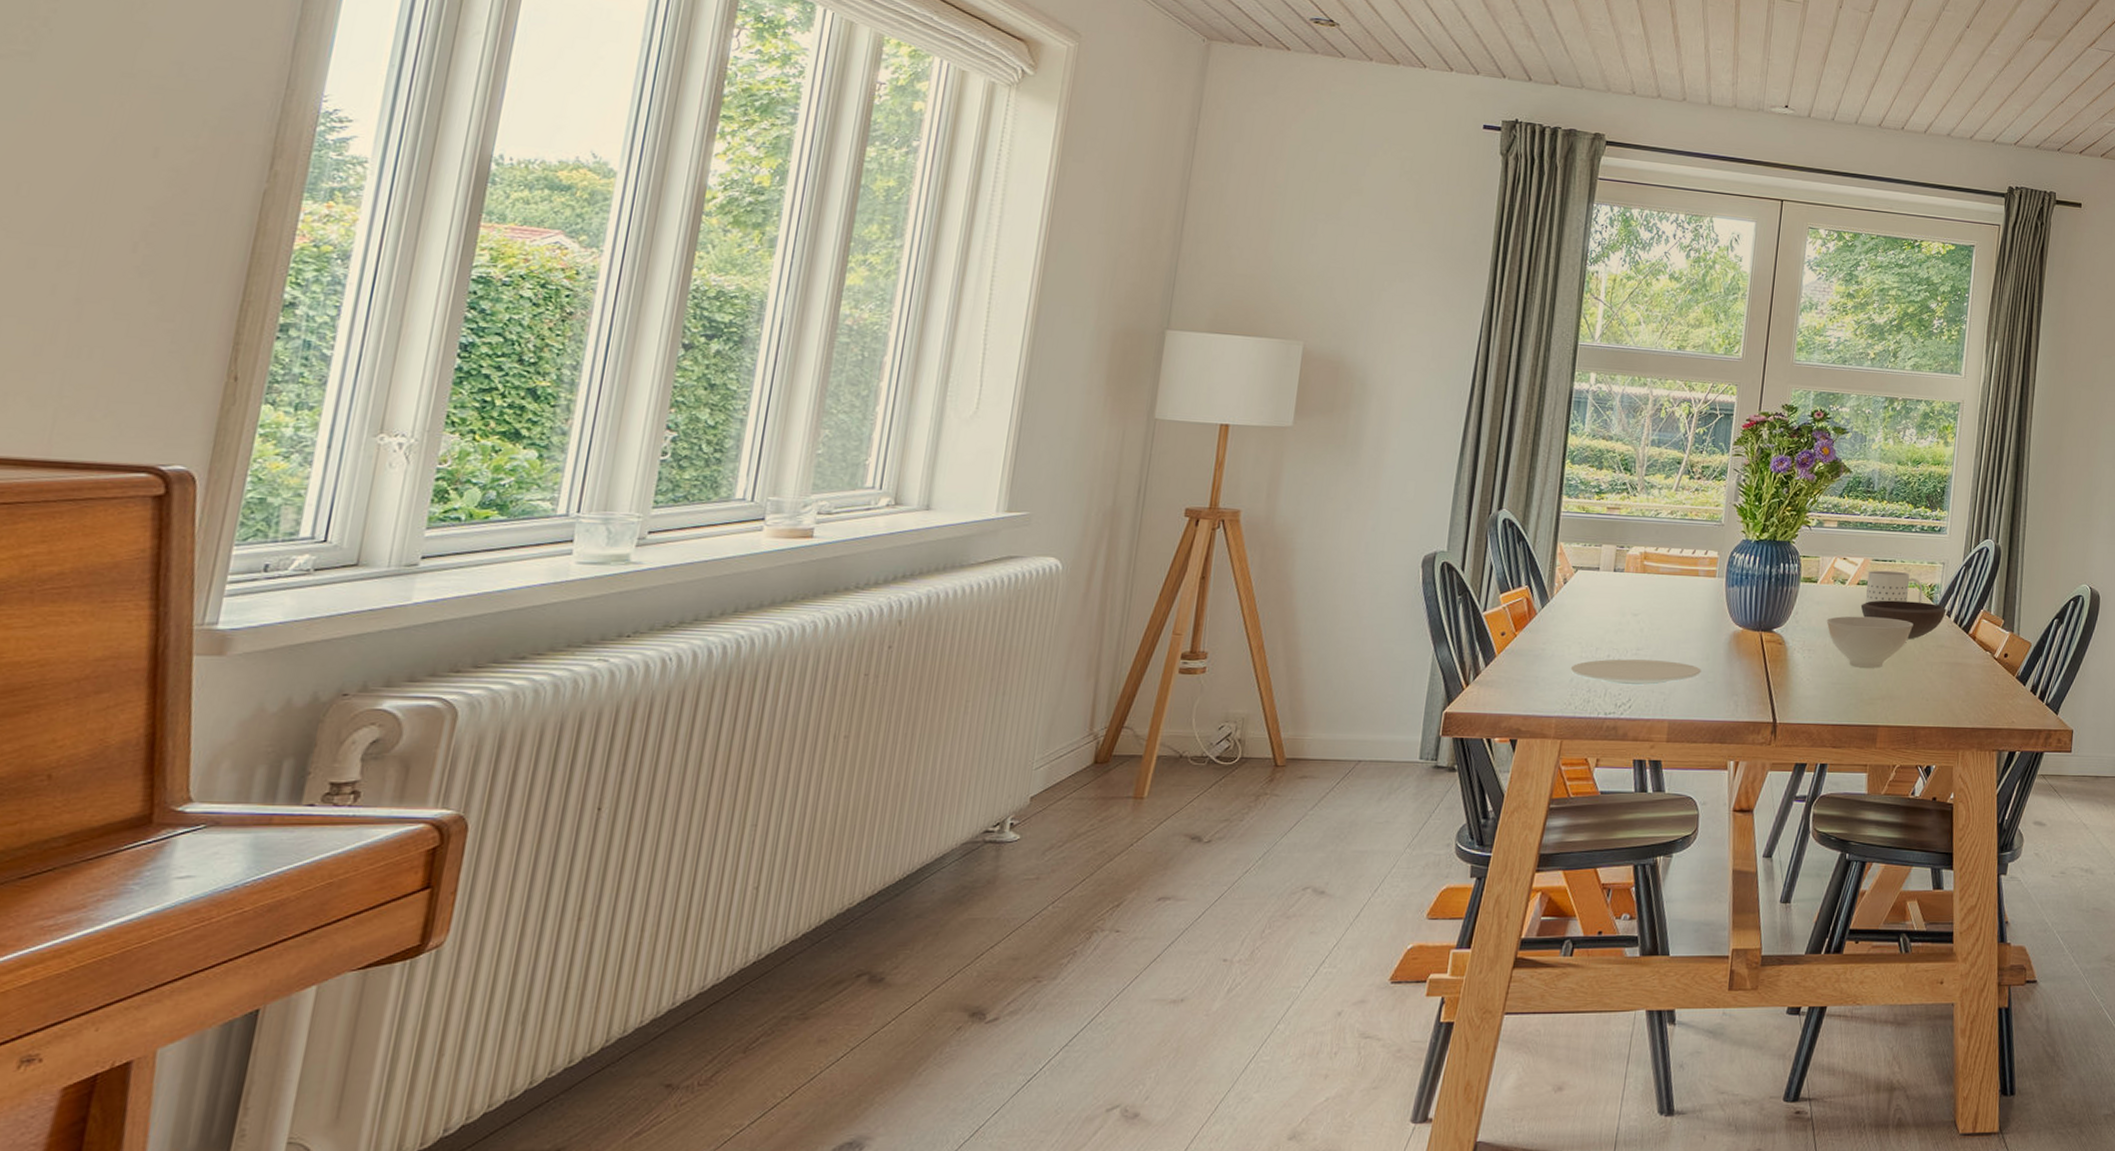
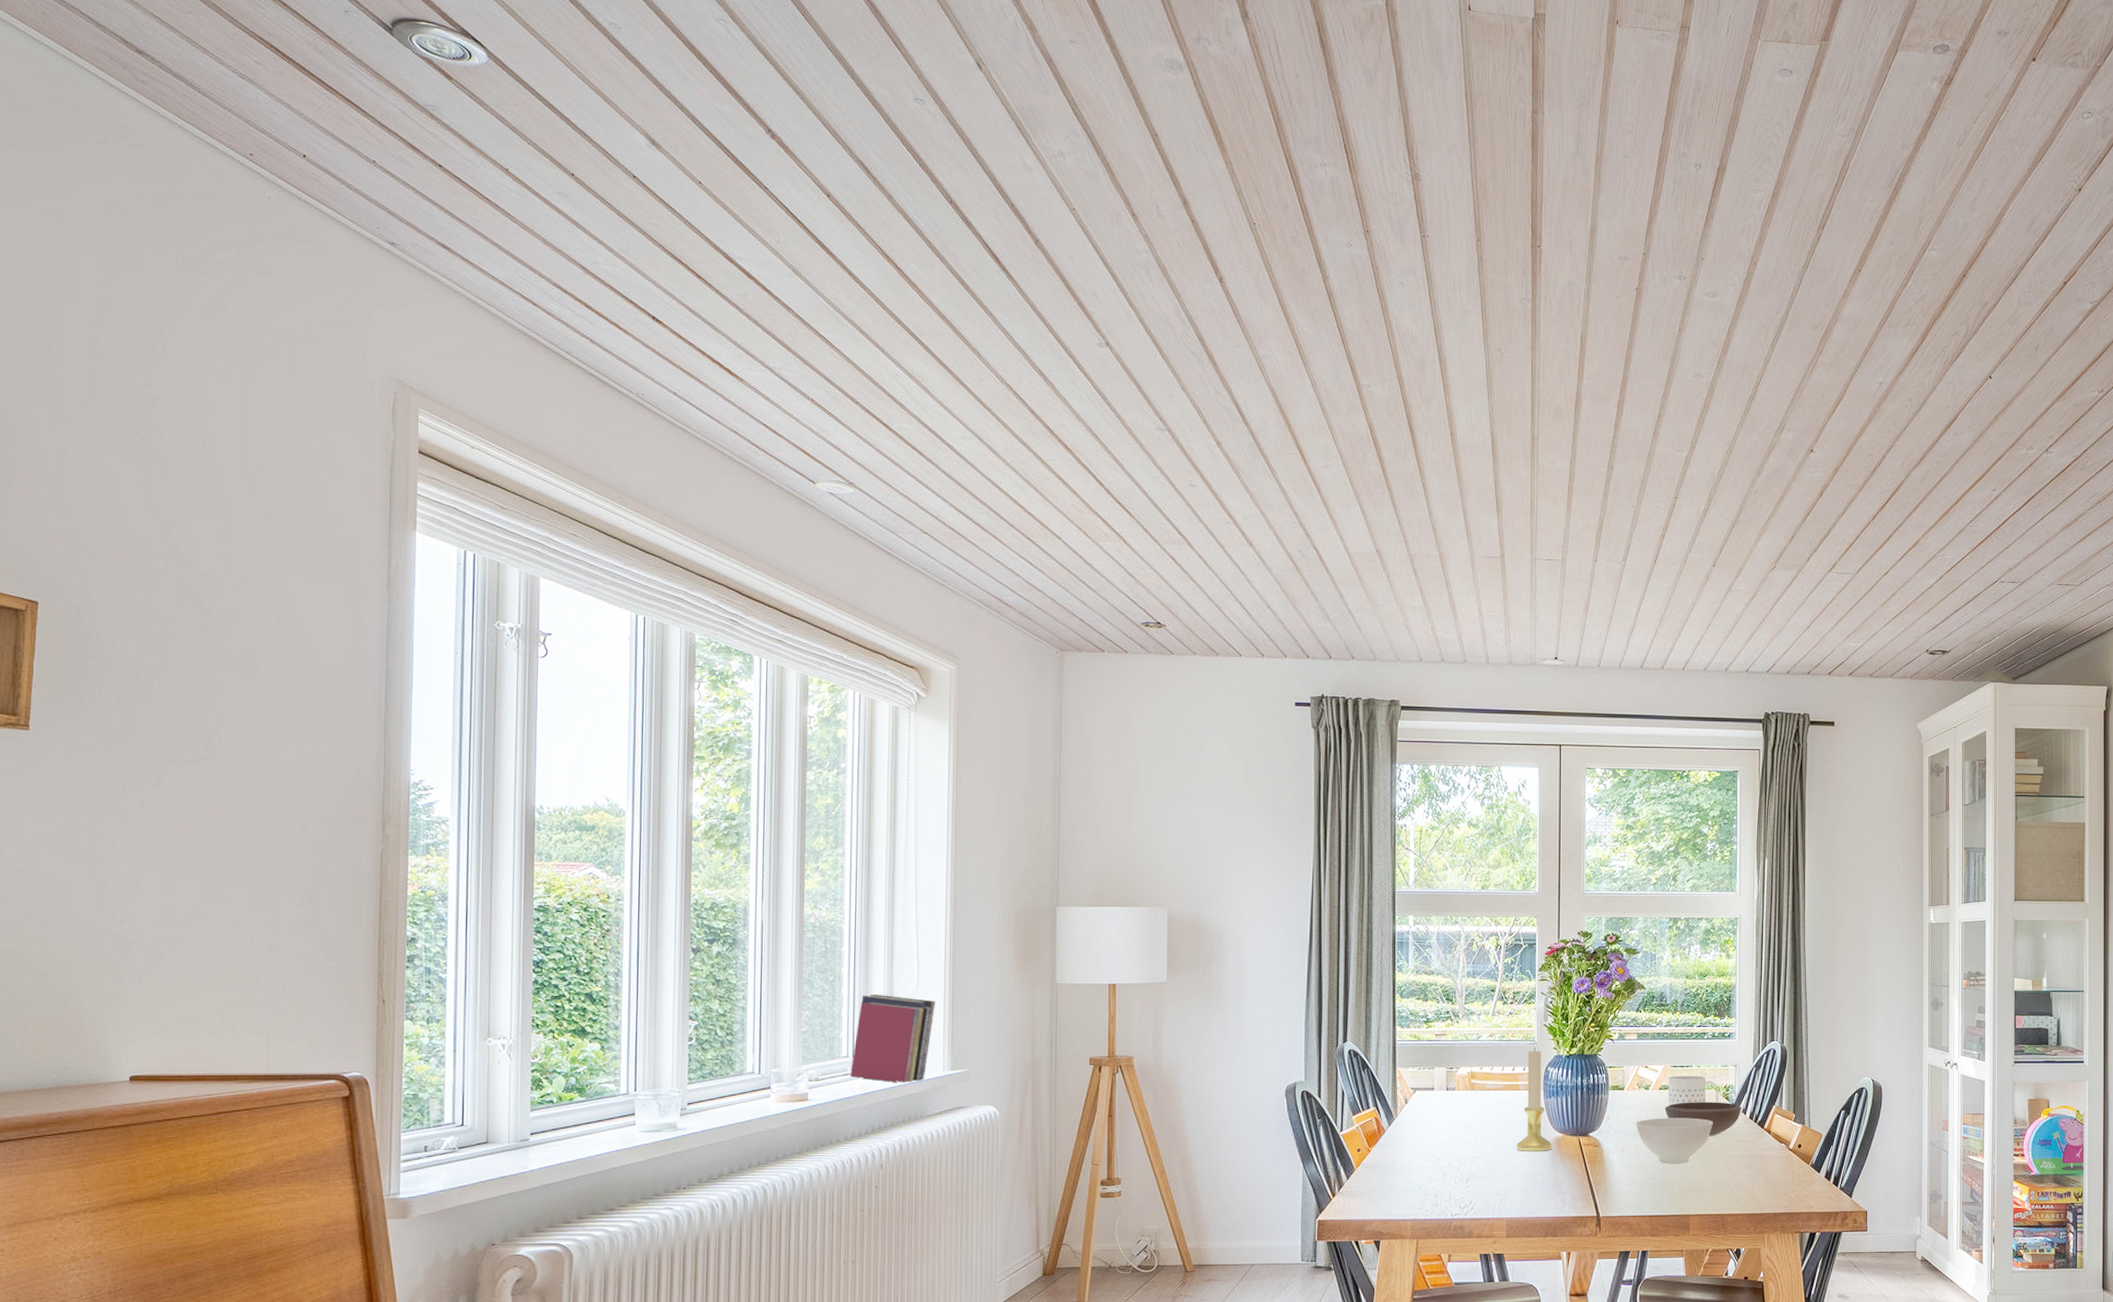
books: none [873,415,997,525] -> present [850,994,935,1083]
plate: present [1570,659,1701,685] -> none [1418,1166,1530,1188]
candle holder: none [1688,530,1730,646] -> present [1517,1048,1552,1151]

